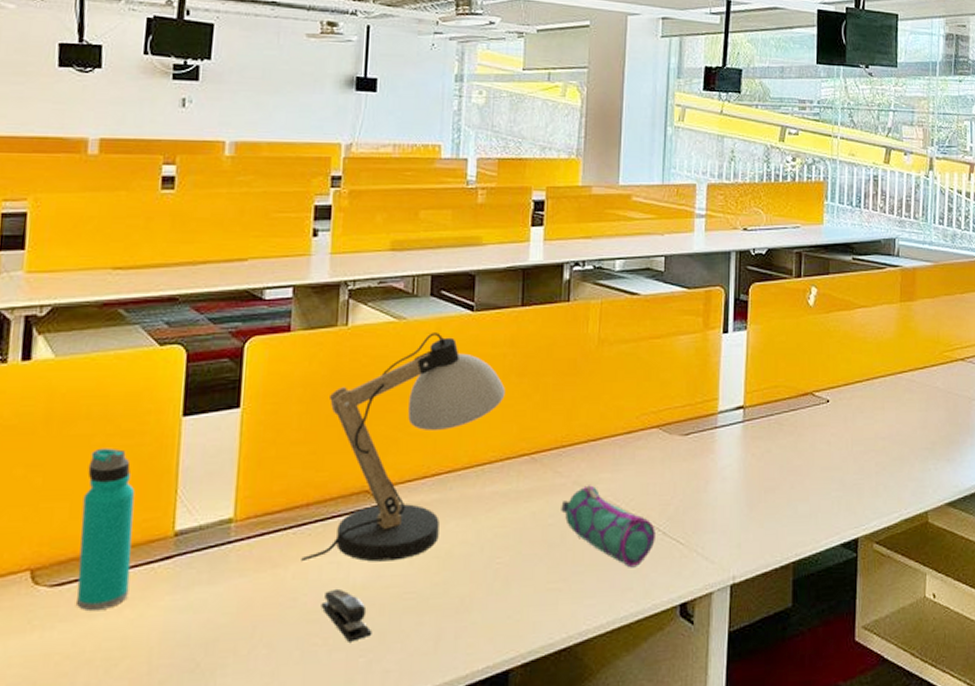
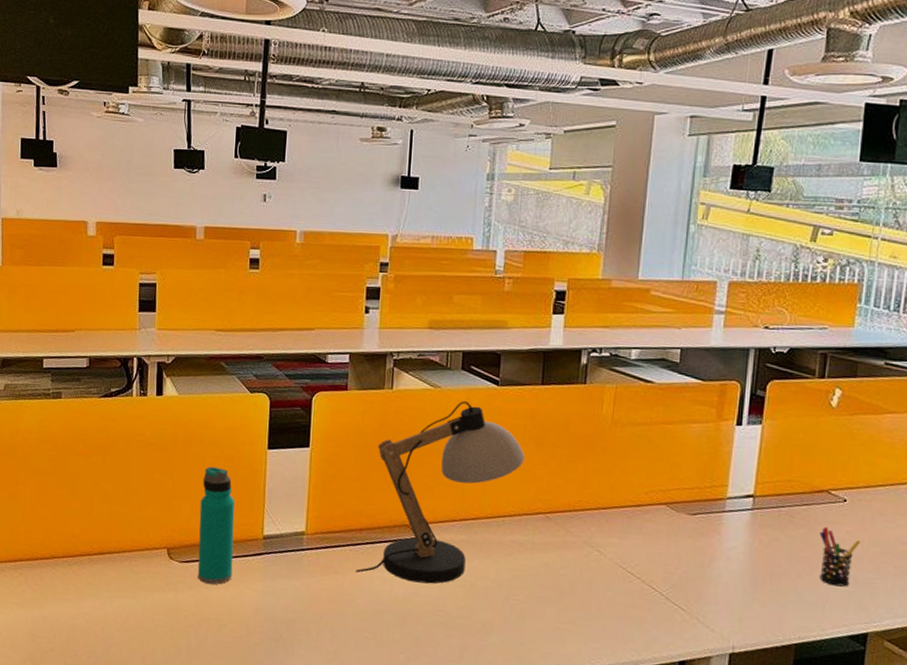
stapler: present [321,588,372,642] -> none [370,598,410,641]
pencil case: present [561,485,655,568] -> none [571,546,659,623]
pen holder: none [807,432,845,493] -> present [819,527,861,587]

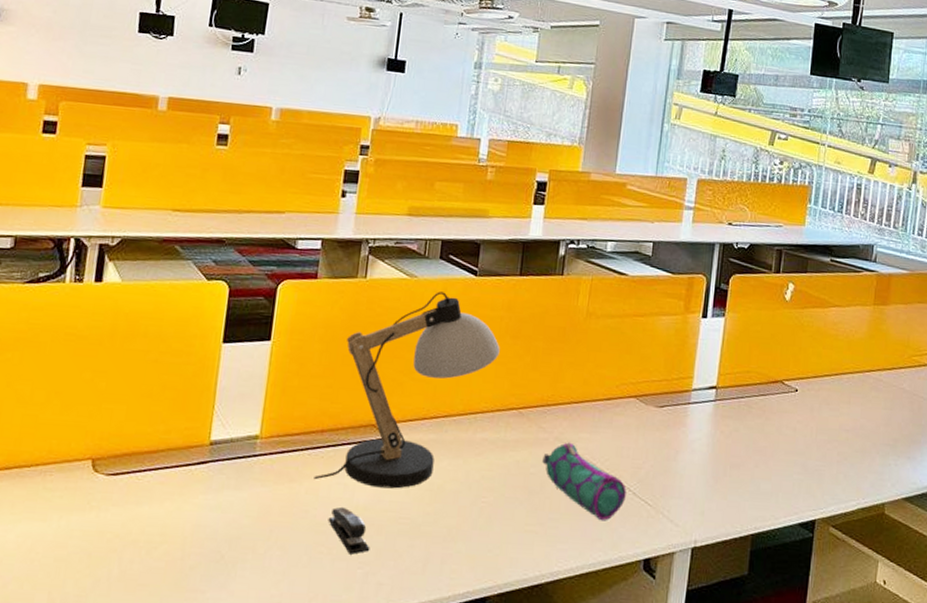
water bottle: present [198,466,235,585] -> none [127,362,180,500]
stapler: none [370,598,410,641] -> present [328,506,370,555]
pencil case: none [571,546,659,623] -> present [542,442,627,521]
pen holder: present [819,527,861,587] -> none [774,417,810,475]

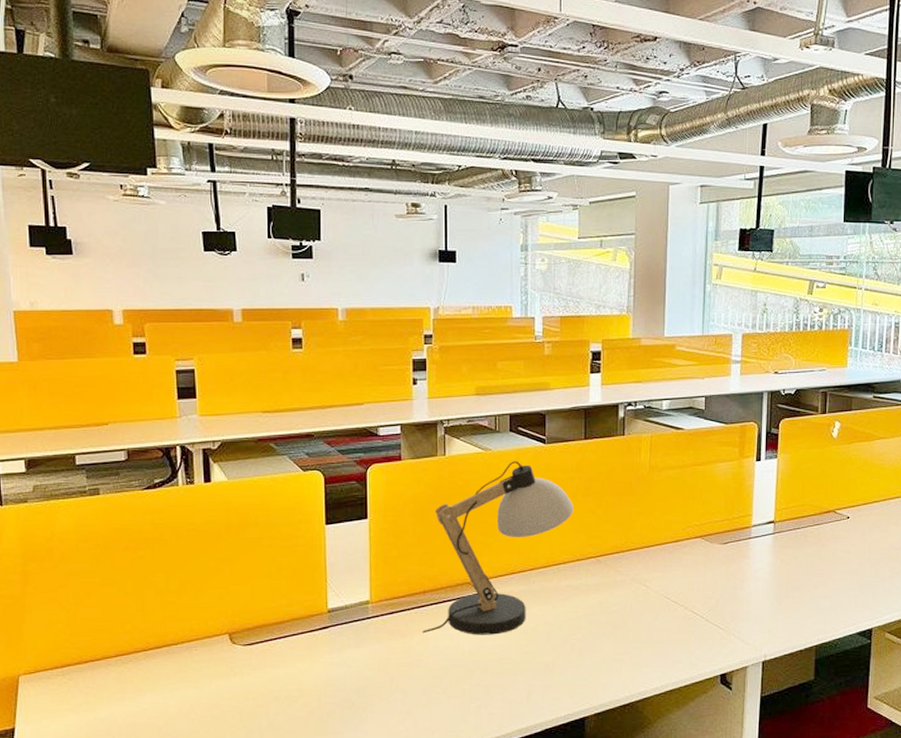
stapler: present [328,506,370,555] -> none [439,653,479,692]
pencil case: present [542,442,627,521] -> none [622,582,700,646]

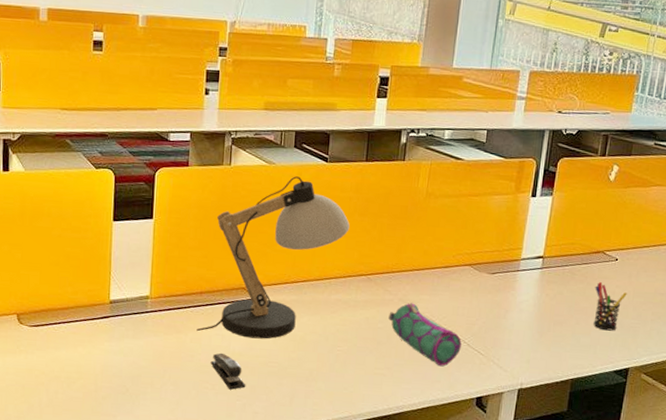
stapler: none [439,653,479,692] -> present [210,352,246,390]
pencil case: none [622,582,700,646] -> present [388,302,462,367]
pen holder: none [829,542,862,592] -> present [593,282,627,331]

